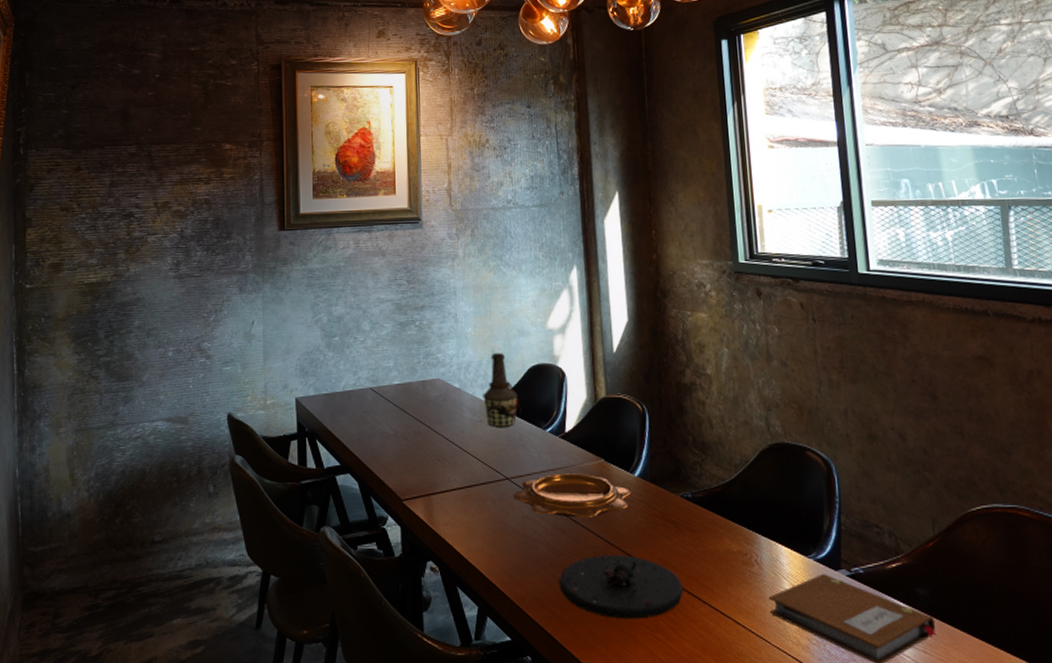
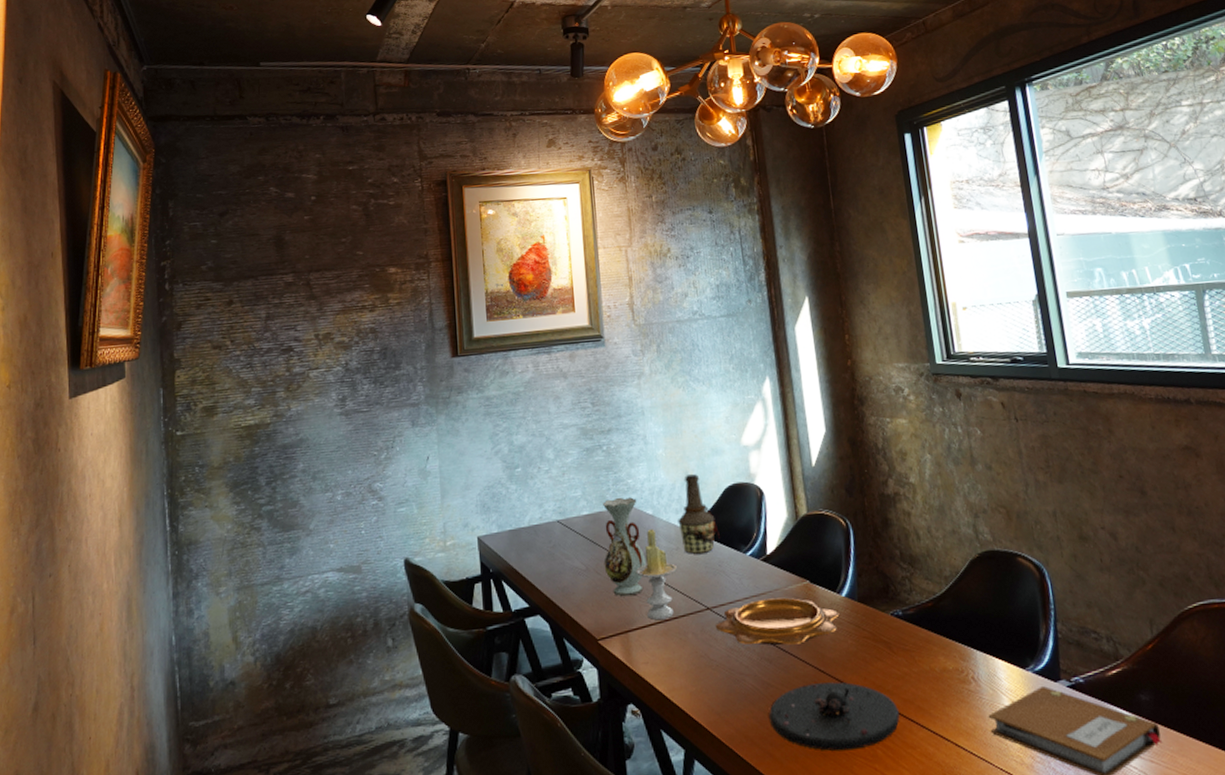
vase: none [411,370,452,462] -> present [603,497,647,597]
candle: none [440,401,480,485] -> present [635,528,677,620]

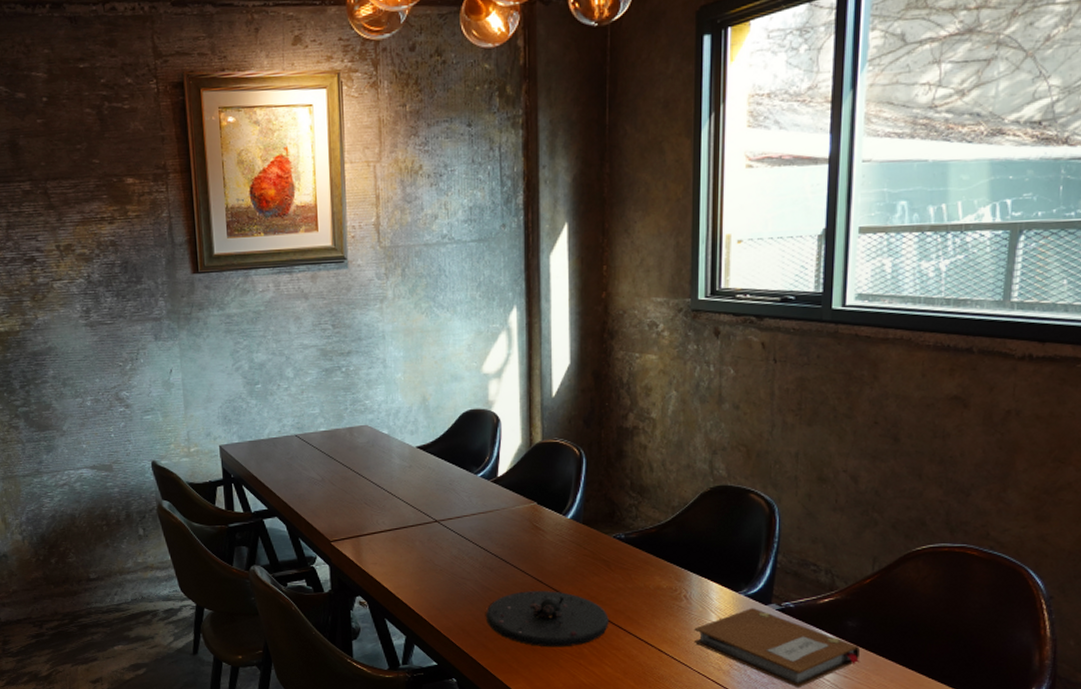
vase: present [603,497,647,597] -> none [339,416,380,506]
candle: present [635,528,677,620] -> none [368,447,409,527]
bottle: present [678,474,720,554] -> none [412,399,453,472]
decorative bowl: present [715,597,840,646] -> none [441,516,563,557]

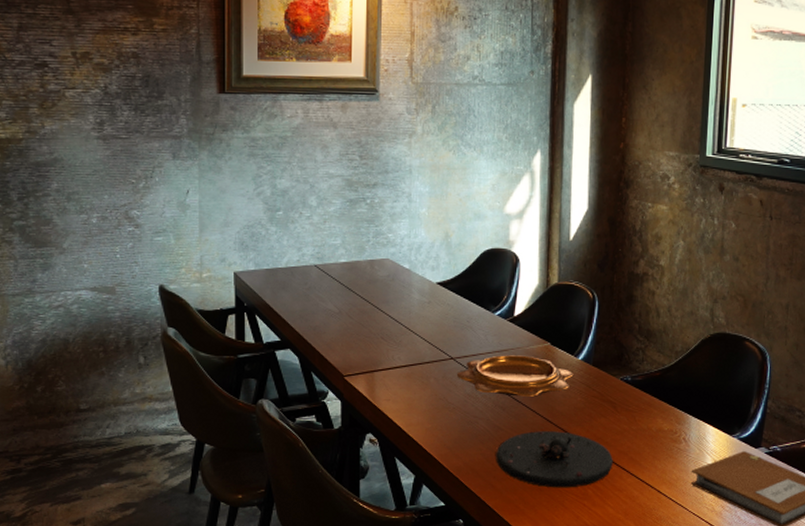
decorative bowl: none [441,516,563,557] -> present [456,355,574,397]

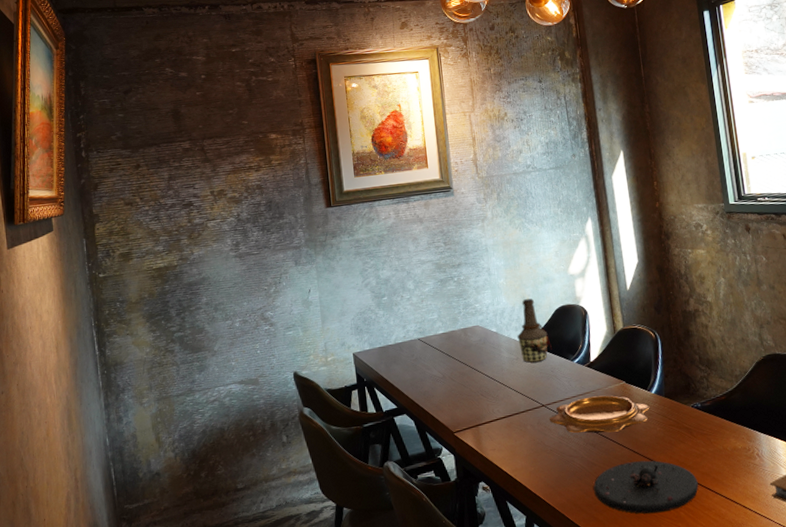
bottle: none [433,236,472,309] -> present [517,298,552,363]

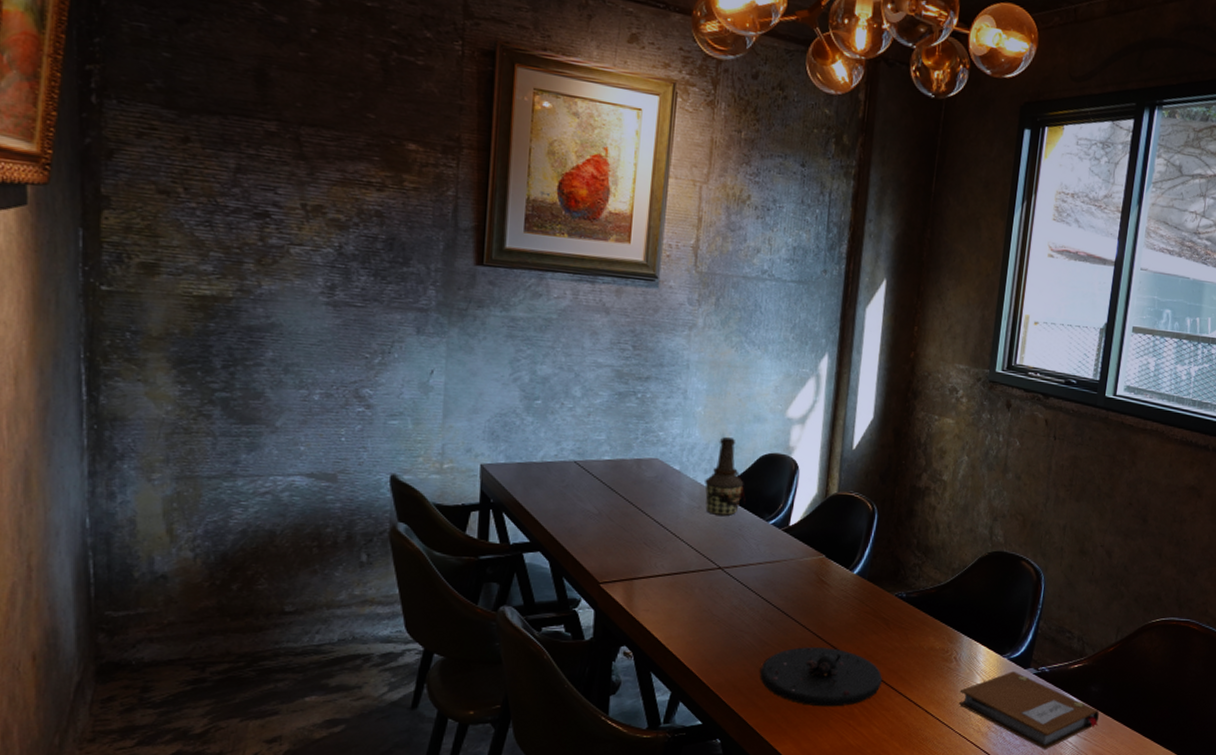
decorative bowl: present [549,395,650,433] -> none [723,566,847,611]

